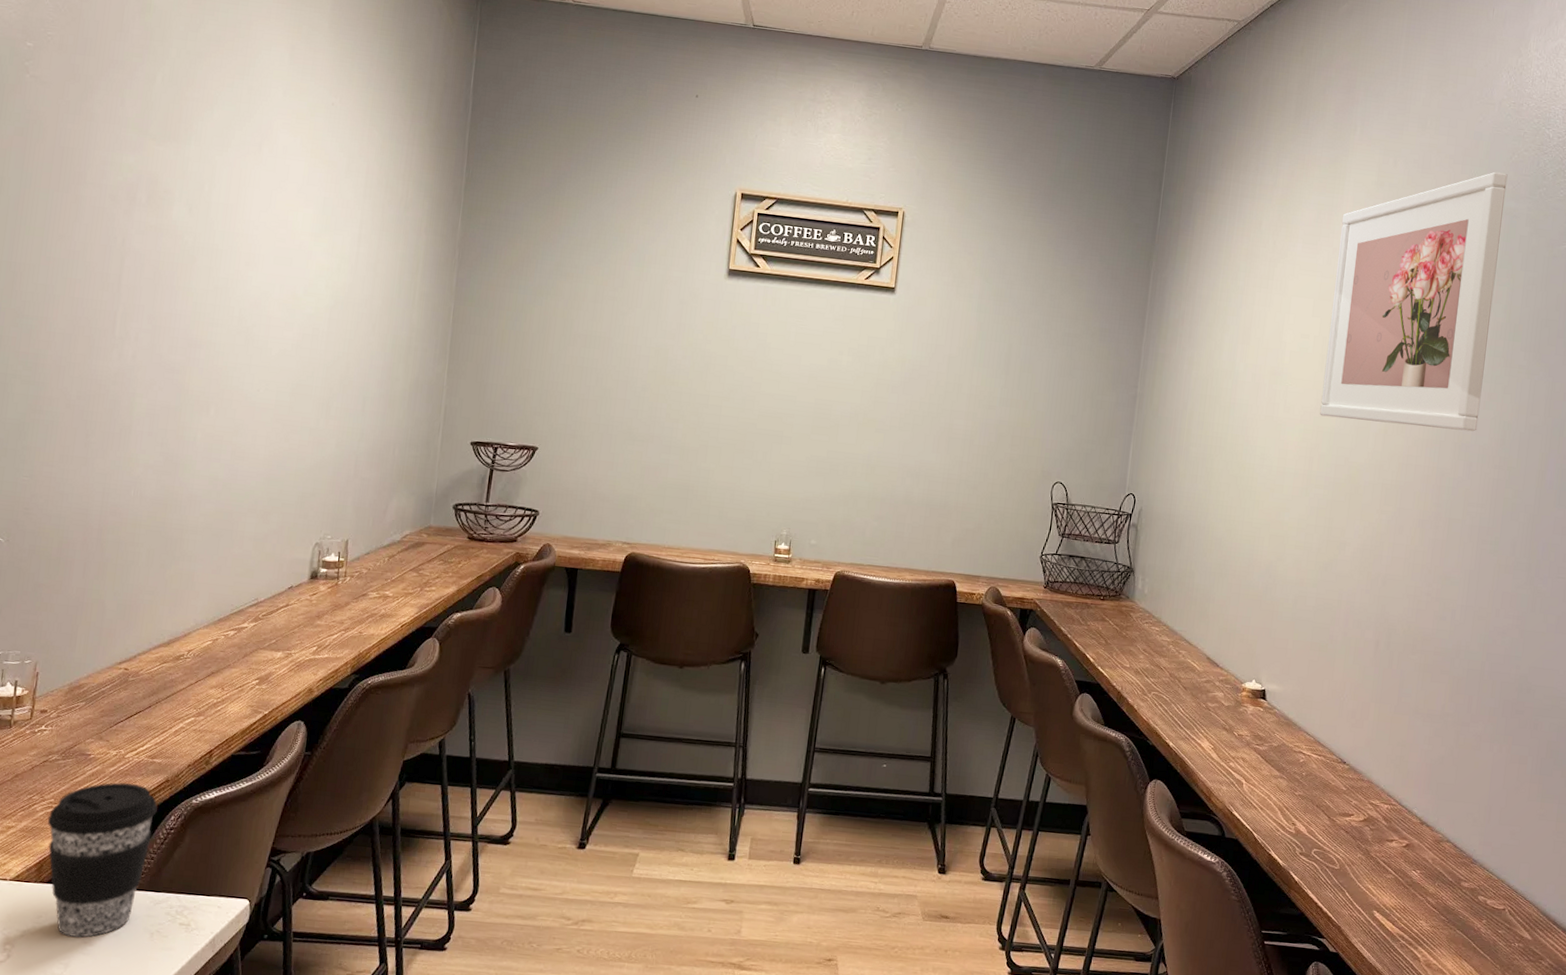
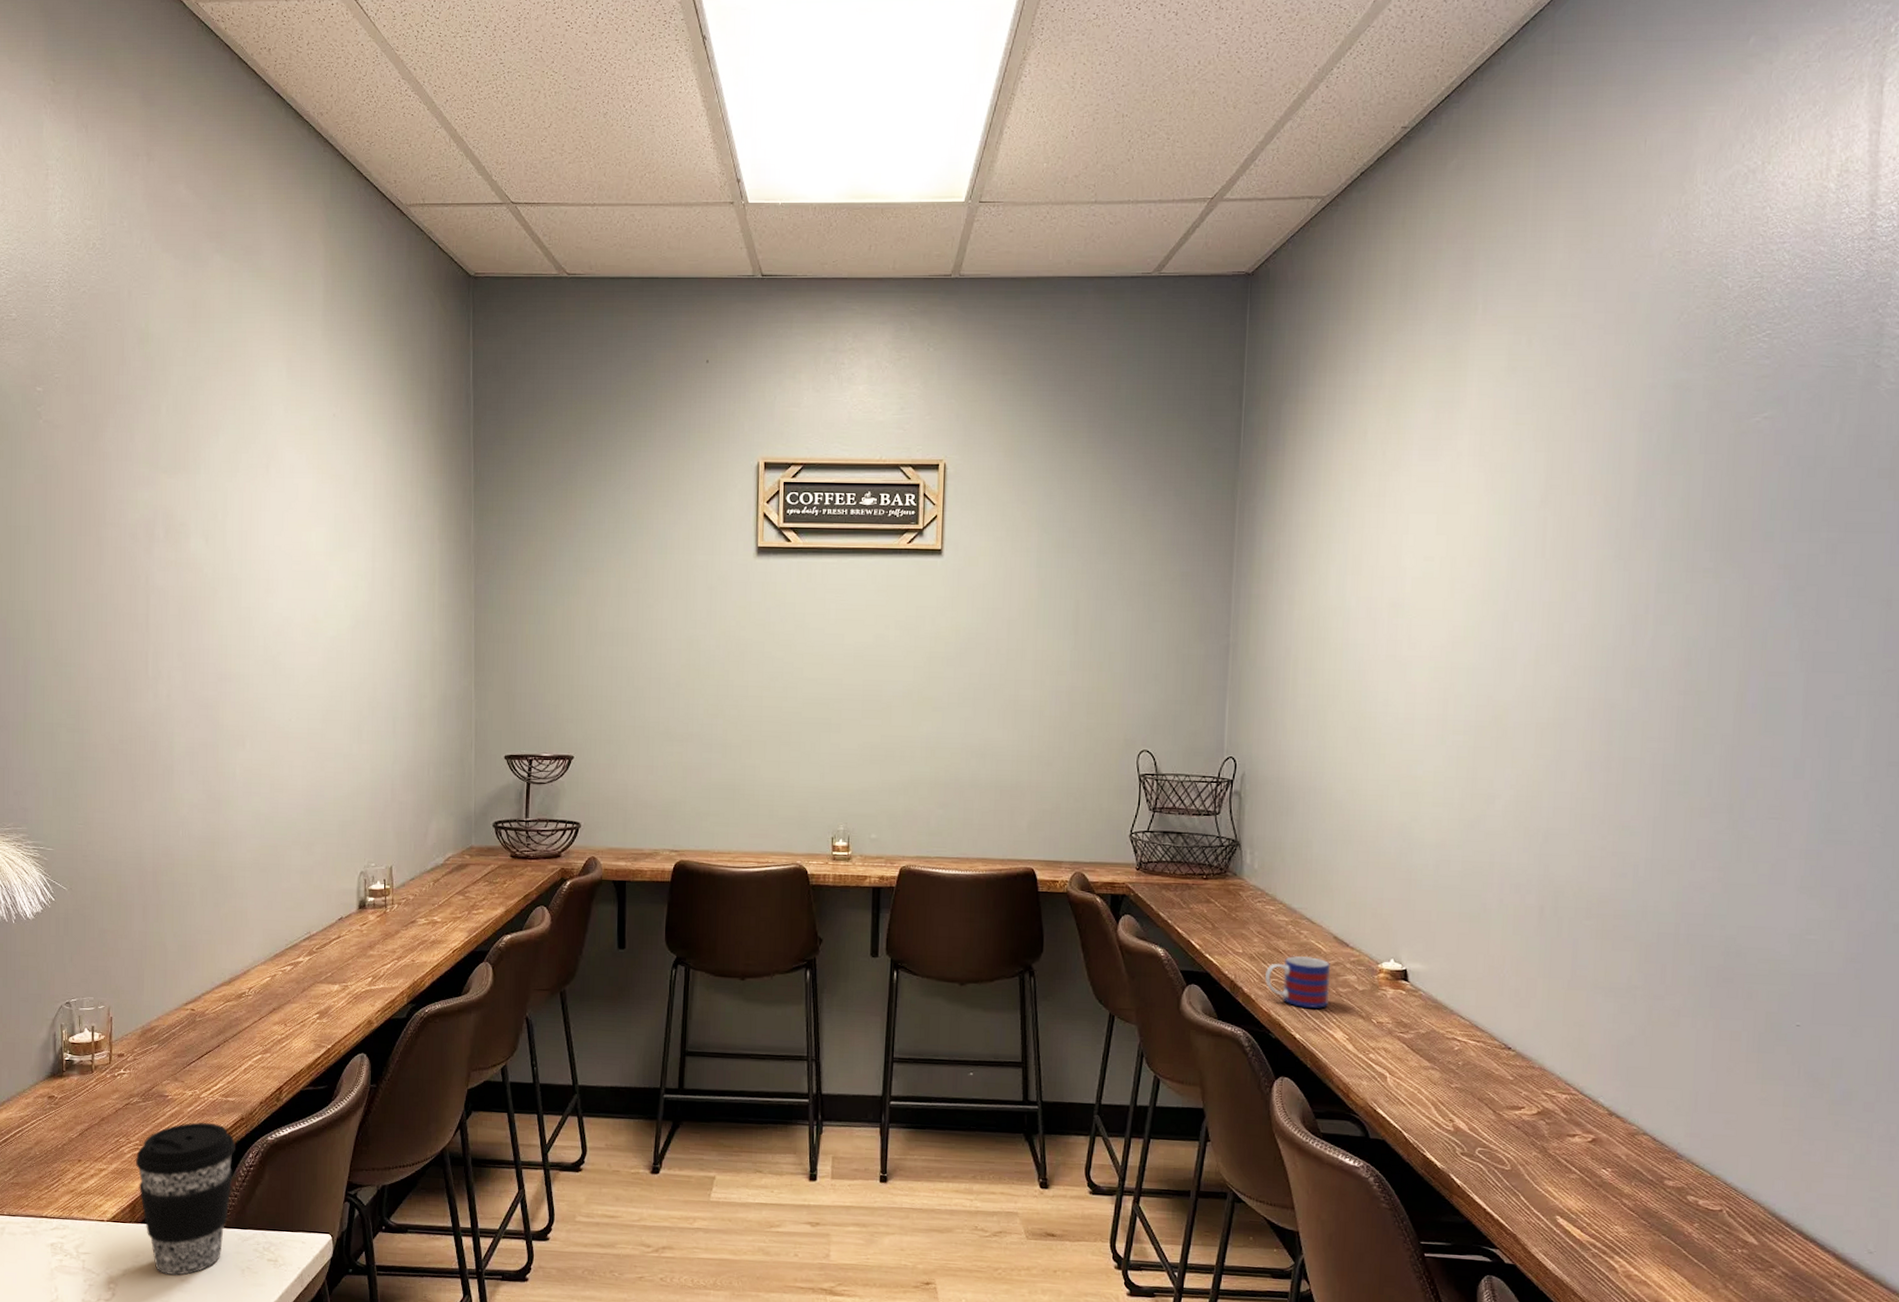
mug: none [1147,672,1202,720] -> present [1265,955,1330,1008]
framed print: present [1320,171,1508,432] -> none [1453,338,1676,653]

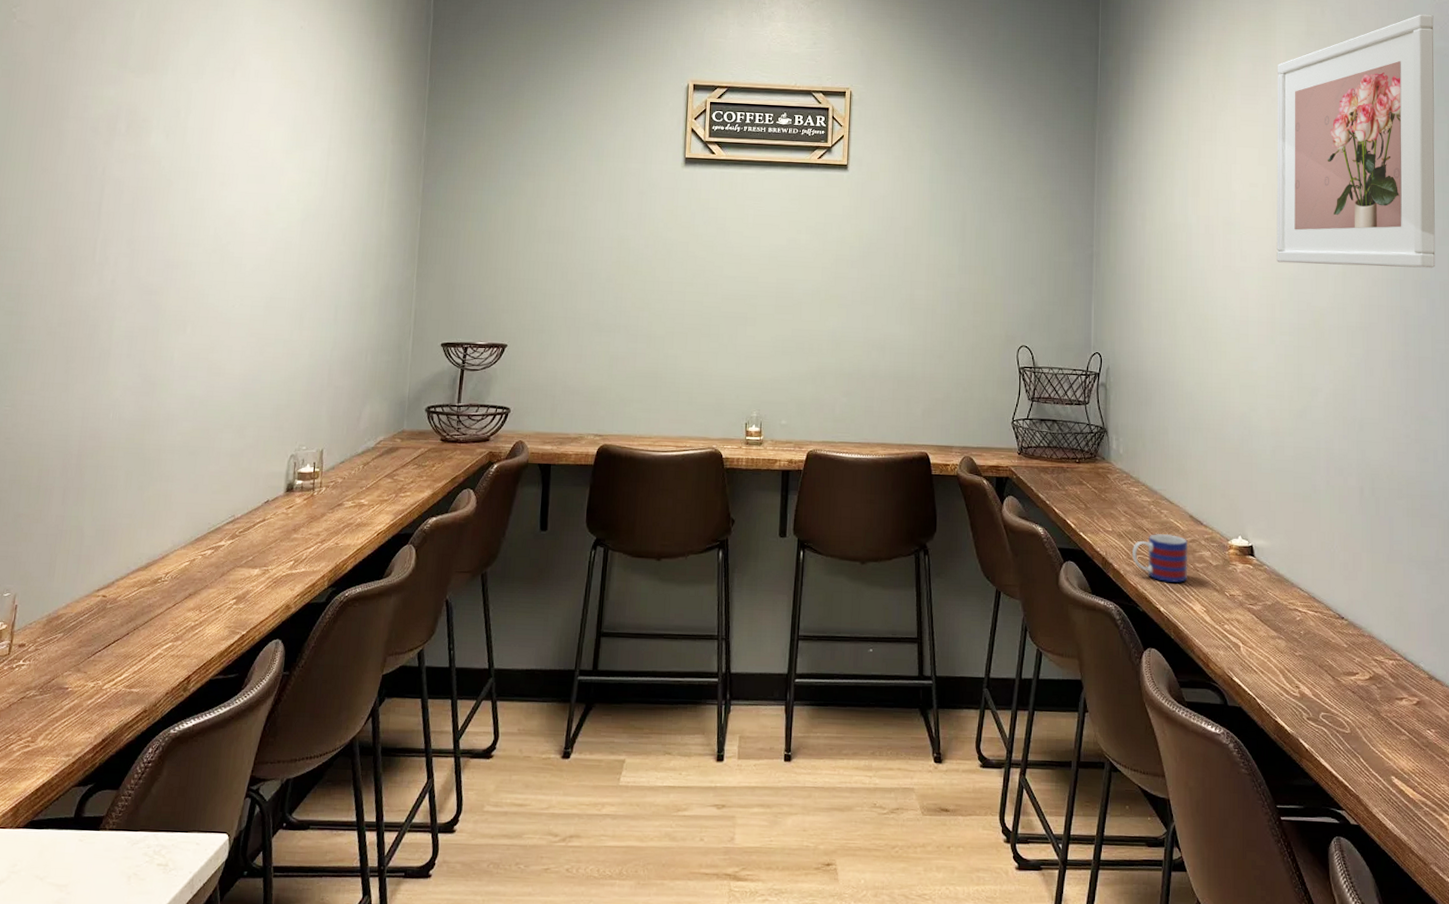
coffee cup: present [135,1122,236,1275] -> none [24,716,135,886]
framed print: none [1453,338,1676,653] -> present [1277,14,1436,268]

